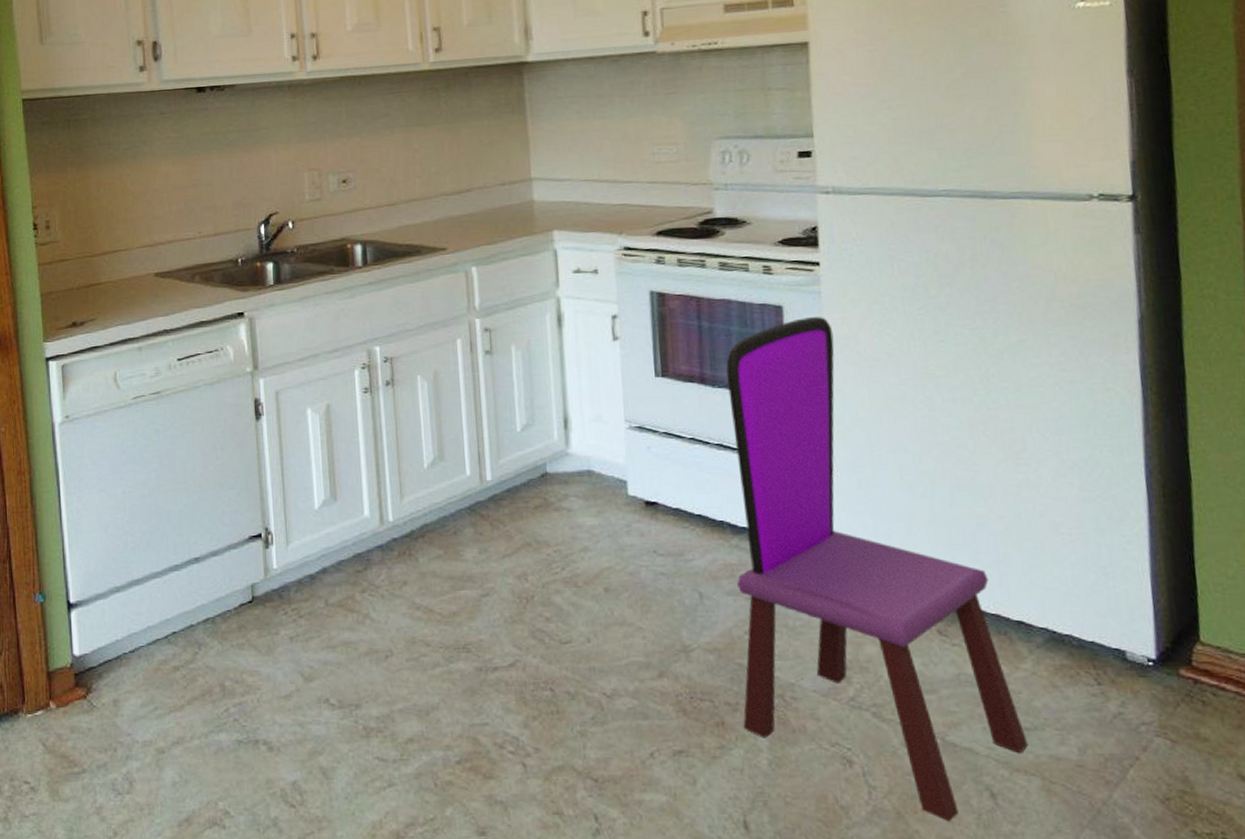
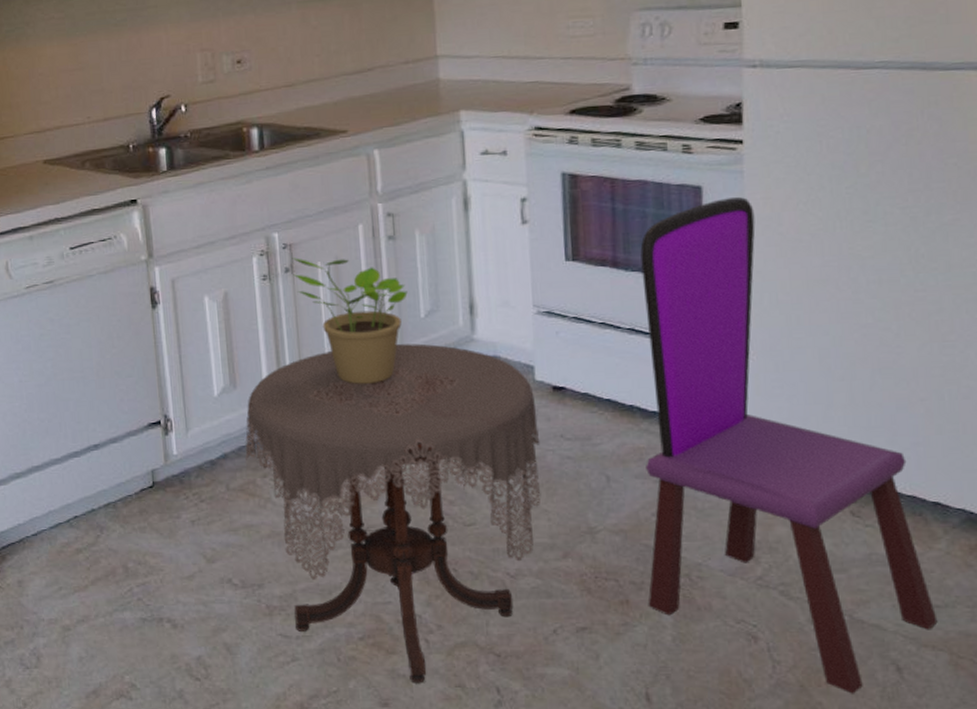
side table: none [345,457,636,811] -> present [245,343,541,684]
potted plant: none [392,371,504,498] -> present [292,258,408,384]

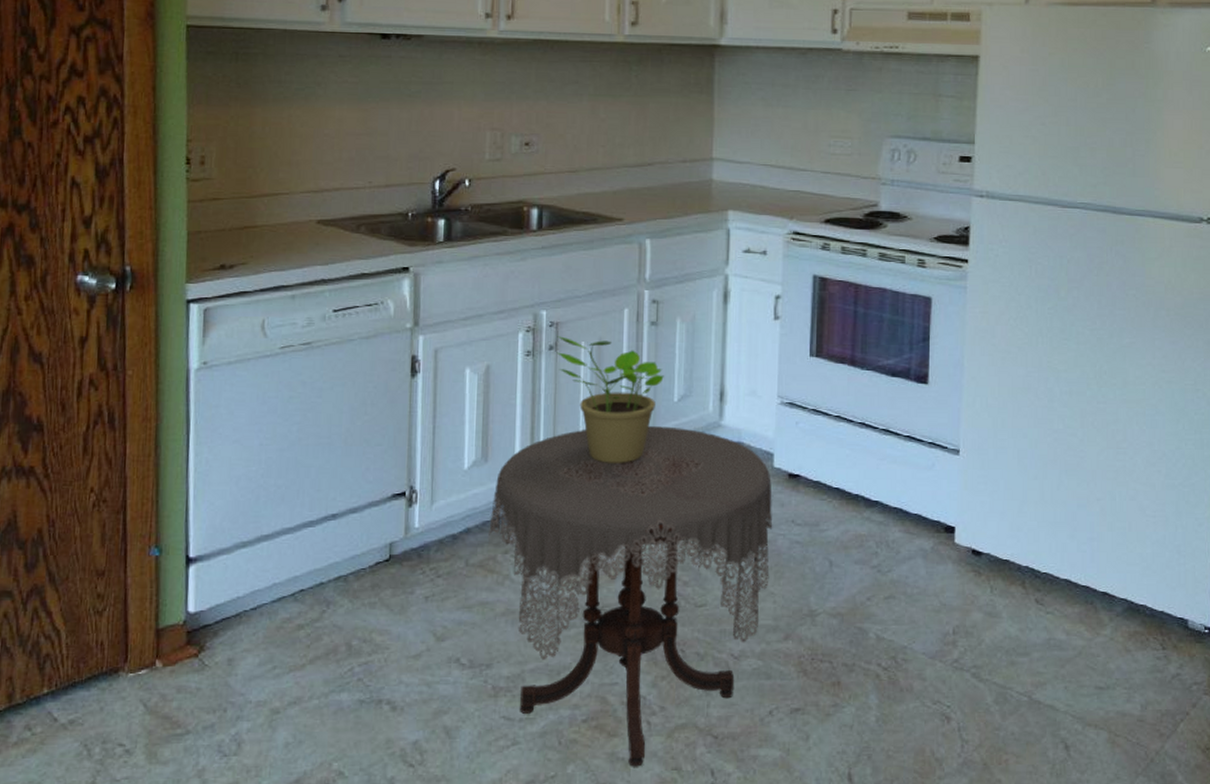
dining chair: present [640,197,938,694] -> none [857,310,1101,771]

